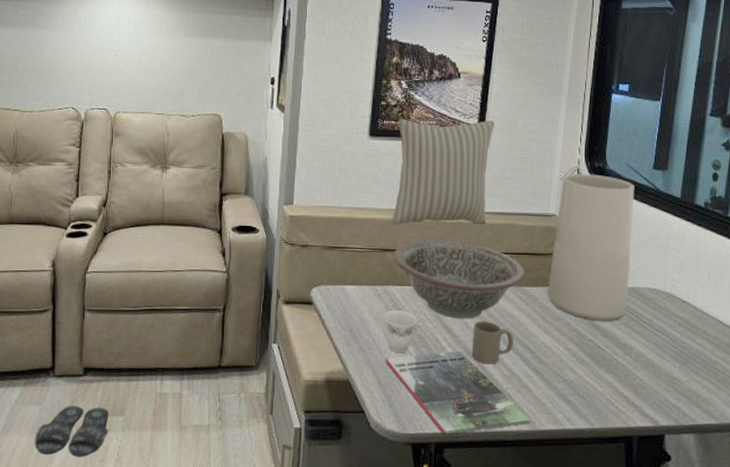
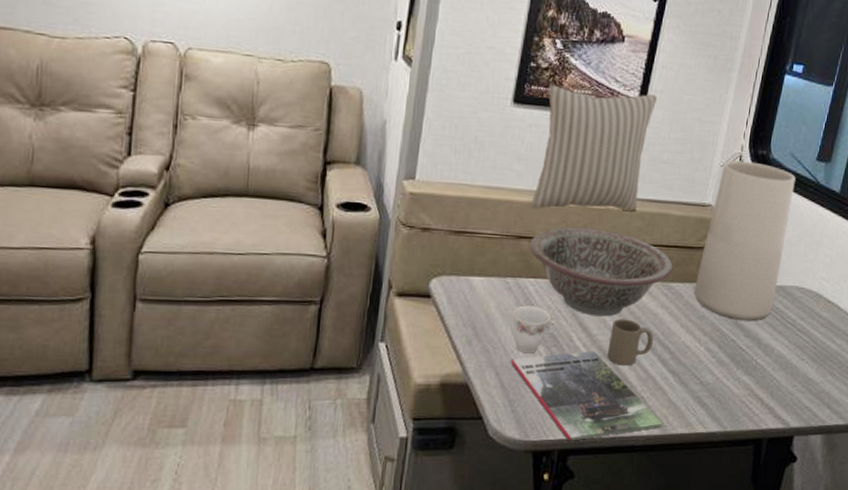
slippers: present [35,406,110,457] -> none [63,417,166,478]

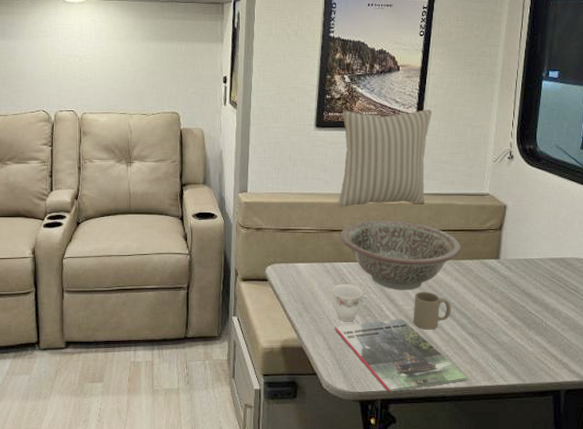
vase: present [693,160,796,321] -> none [482,155,563,289]

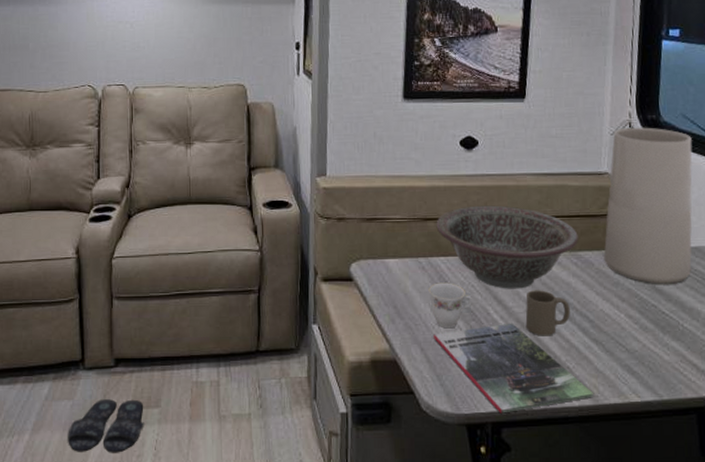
slippers: none [26,375,91,418] -> present [68,399,145,453]
pillow: present [338,109,432,207] -> none [432,76,537,191]
vase: none [482,155,563,289] -> present [603,127,692,284]

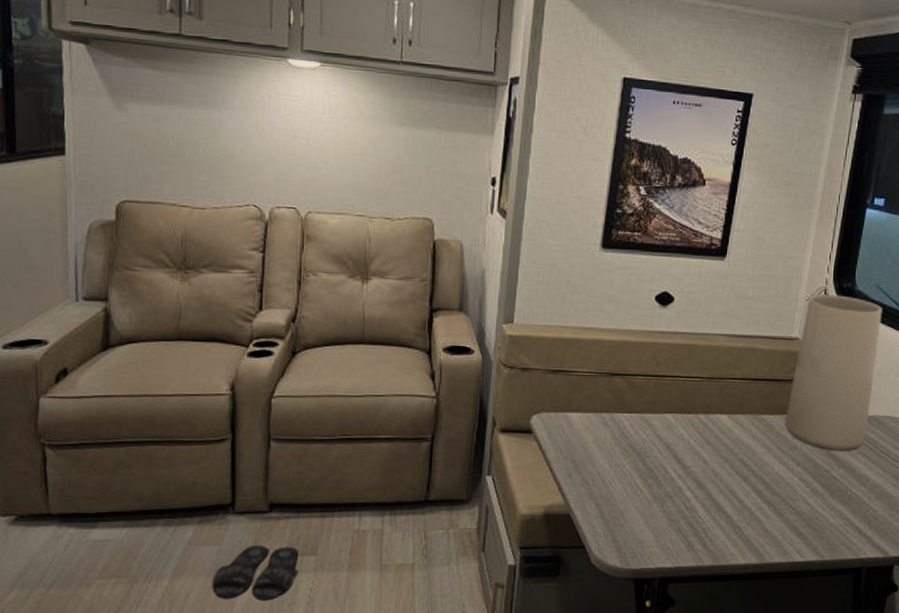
teacup: present [428,282,472,329] -> none [609,439,652,485]
magazine: present [434,323,595,414] -> none [610,482,761,569]
decorative bowl: present [436,205,578,289] -> none [623,363,763,449]
mug: present [525,290,570,336] -> none [702,450,747,496]

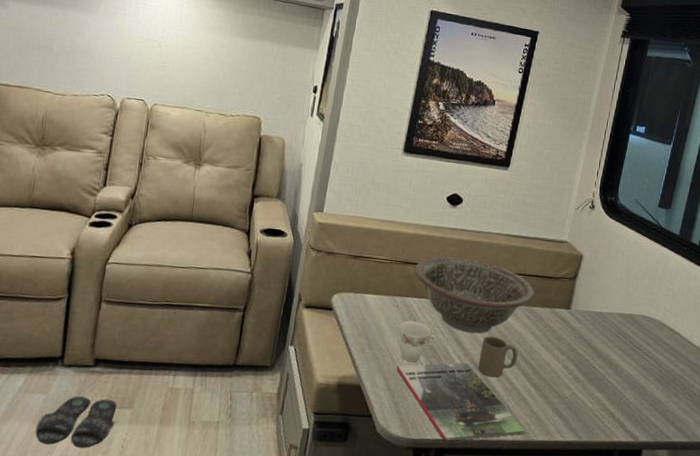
teacup: none [609,439,652,485] -> present [398,320,436,362]
magazine: none [610,482,761,569] -> present [397,362,526,441]
decorative bowl: none [623,363,763,449] -> present [414,256,535,334]
mug: none [702,450,747,496] -> present [478,336,518,378]
vase: present [784,294,882,451] -> none [552,204,640,344]

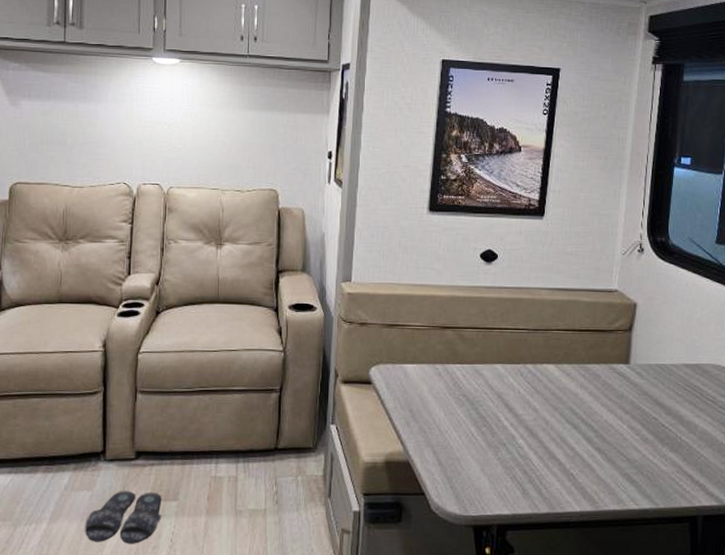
magazine: present [397,362,526,441] -> none [446,430,595,517]
teacup: present [398,320,436,362] -> none [443,389,484,433]
decorative bowl: present [414,256,535,334] -> none [454,316,587,398]
mug: present [478,336,518,378] -> none [534,399,576,444]

